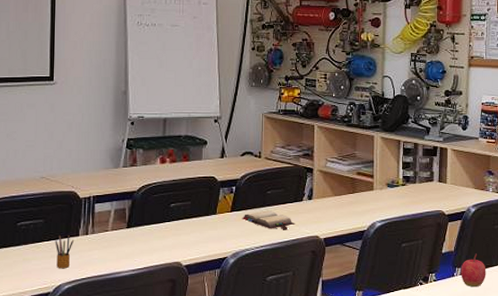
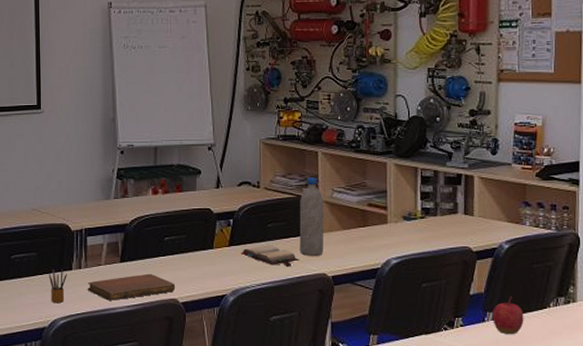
notebook: none [93,238,180,265] -> present [87,273,176,301]
water bottle: none [296,148,318,220] -> present [299,177,324,256]

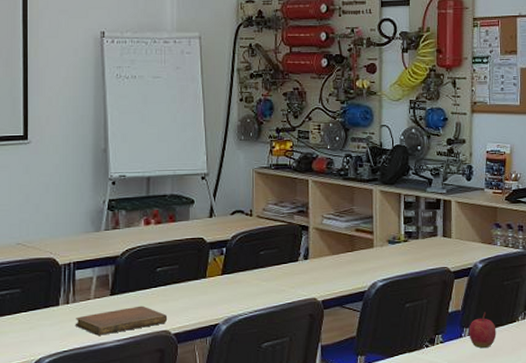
pencil box: present [48,269,67,304] -> none [33,305,53,342]
hardback book: present [241,245,300,267] -> none [233,272,291,293]
water bottle: present [299,177,324,256] -> none [290,205,315,282]

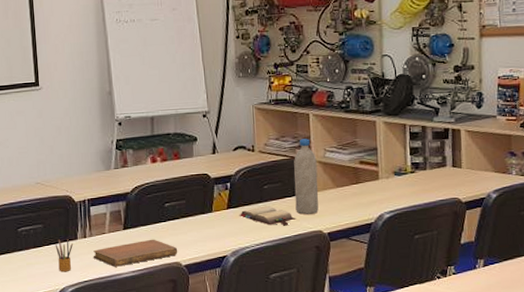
pencil box: none [33,305,53,342] -> present [55,239,73,272]
hardback book: none [233,272,291,293] -> present [239,206,296,226]
water bottle: none [290,205,315,282] -> present [294,138,319,215]
apple: present [469,312,497,349] -> none [483,243,514,280]

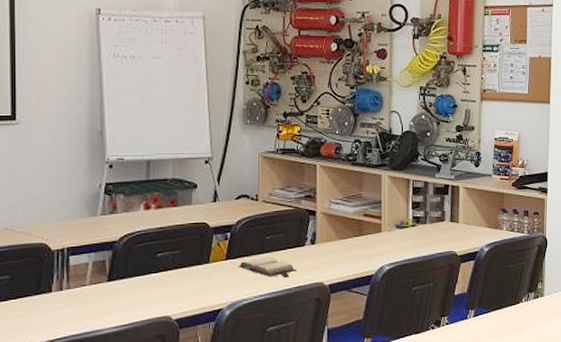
pencil box: present [55,239,73,272] -> none [23,292,45,329]
notebook: present [93,239,178,267] -> none [69,291,169,322]
water bottle: present [294,138,319,215] -> none [297,190,322,266]

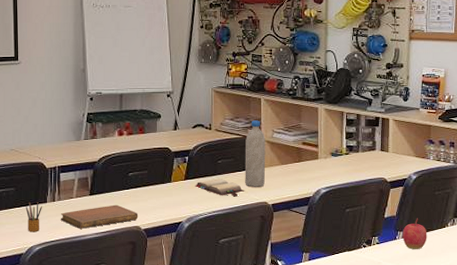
pencil box: none [23,292,45,329] -> present [25,202,42,232]
notebook: none [69,291,169,322] -> present [60,204,139,229]
water bottle: none [297,190,322,266] -> present [245,120,266,187]
apple: none [474,294,501,329] -> present [402,218,427,250]

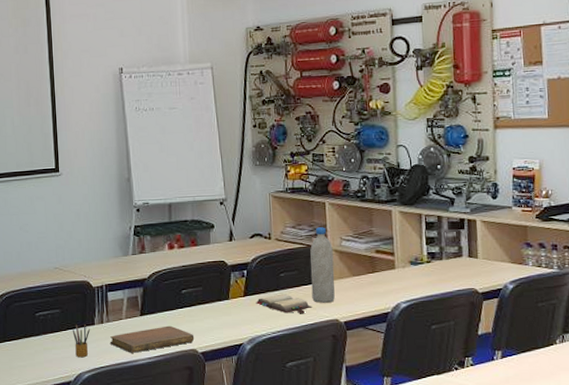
apple: present [402,218,427,250] -> none [501,334,532,372]

